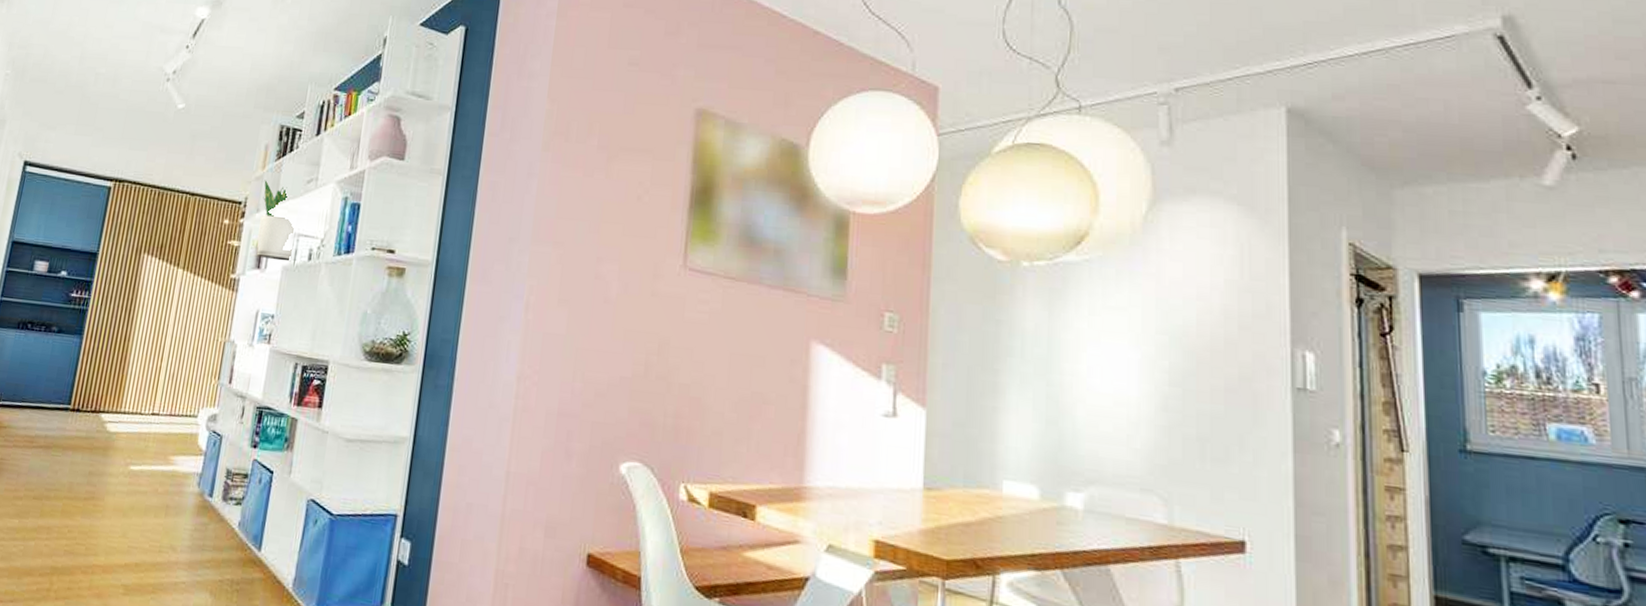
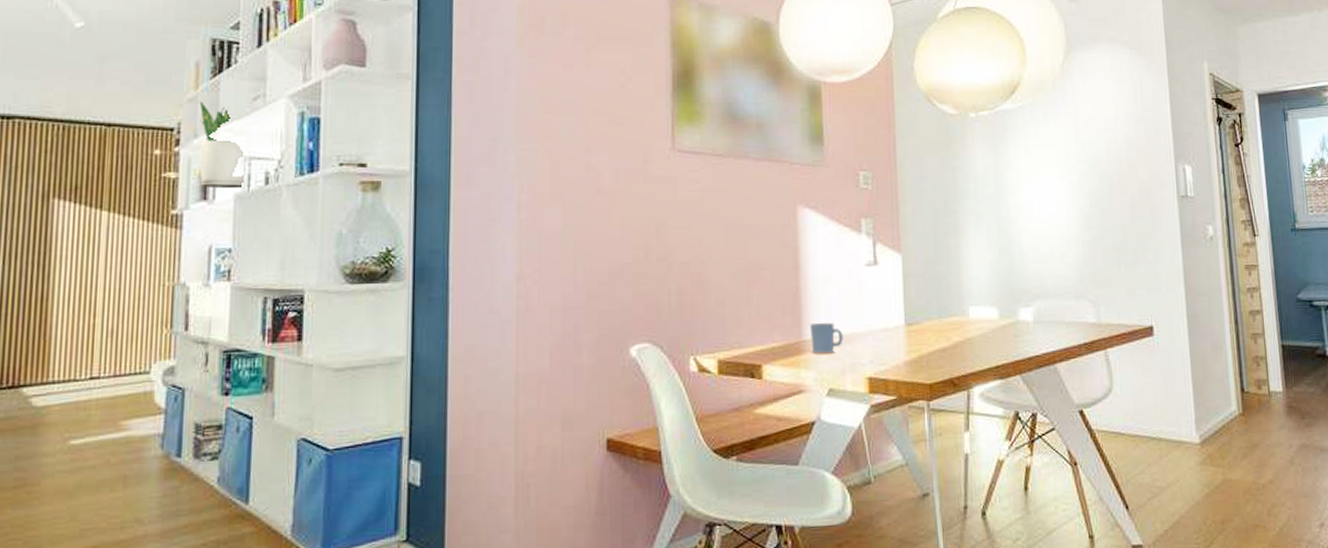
mug: none [812,470,850,508] -> present [809,323,843,355]

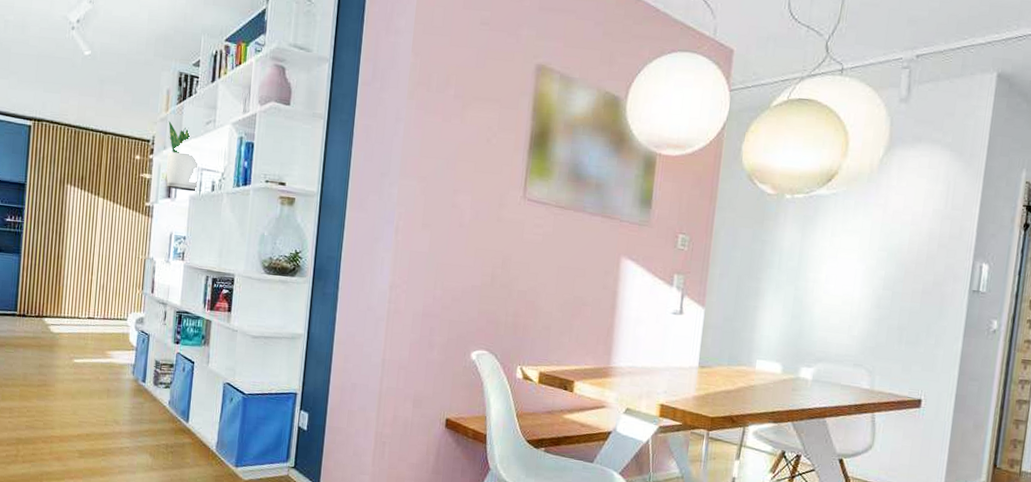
mug: present [809,323,843,355] -> none [617,354,645,382]

